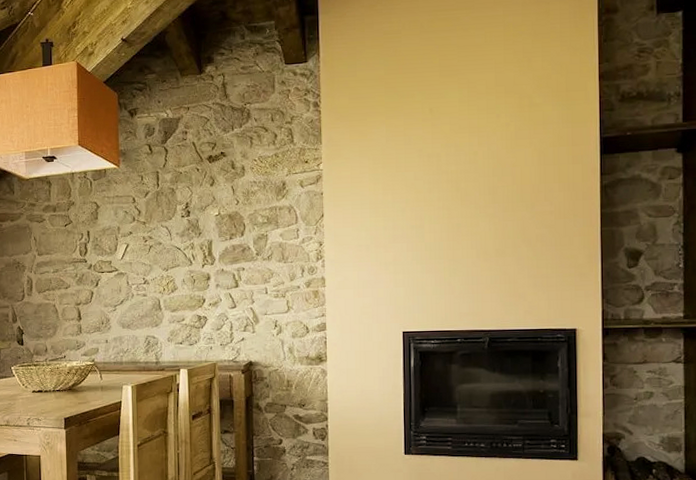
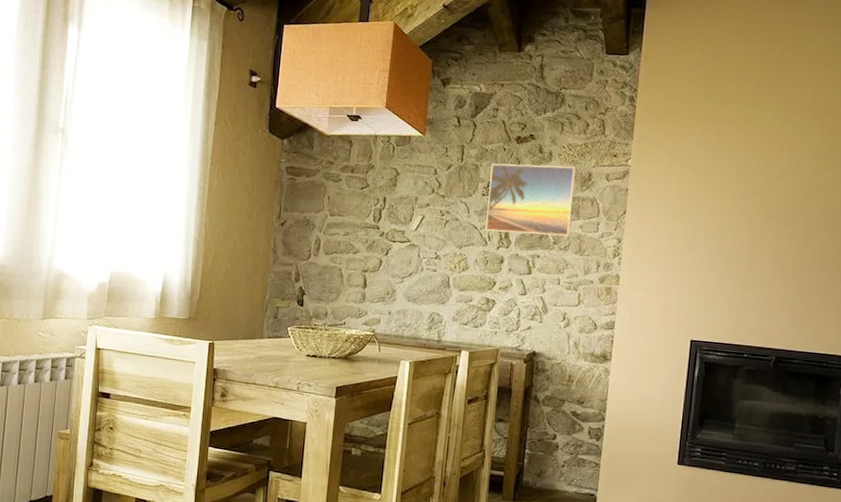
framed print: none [187,177,271,251] -> present [485,163,576,237]

